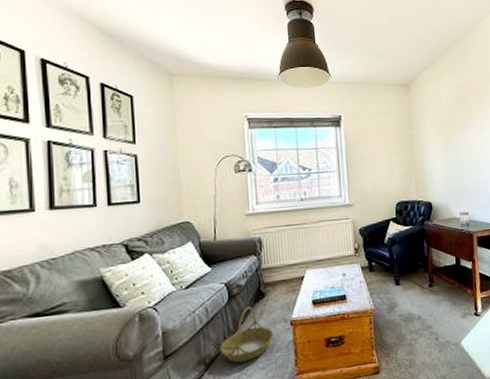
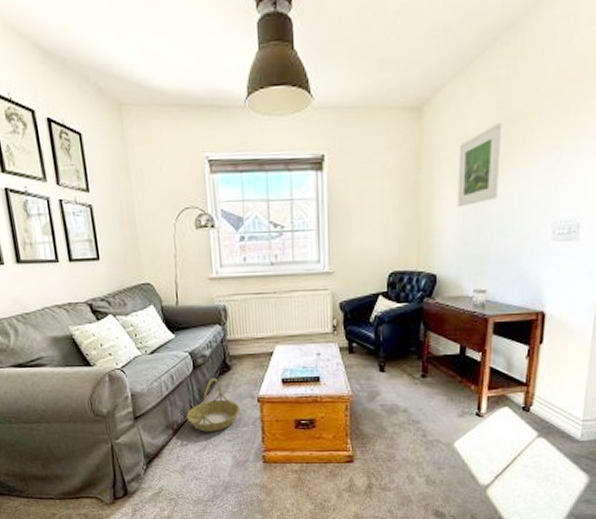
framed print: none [437,96,467,153] -> present [457,123,503,208]

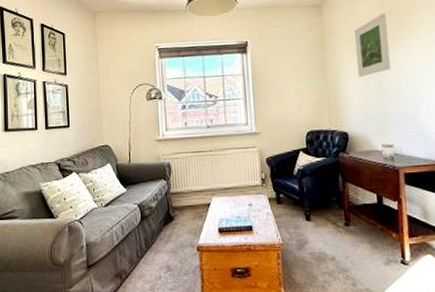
basket: present [186,377,241,432] -> none [133,227,182,281]

